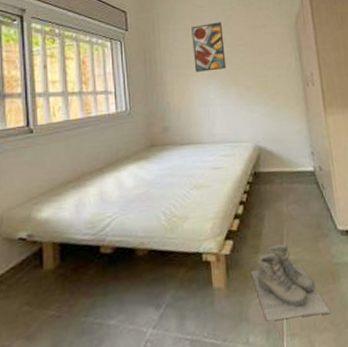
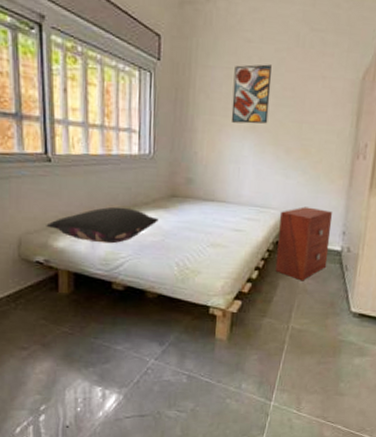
pillow: none [29,164,141,206] -> present [46,206,159,244]
boots: present [251,243,331,322] -> none [254,313,324,380]
nightstand: none [253,134,305,208] -> present [275,206,333,281]

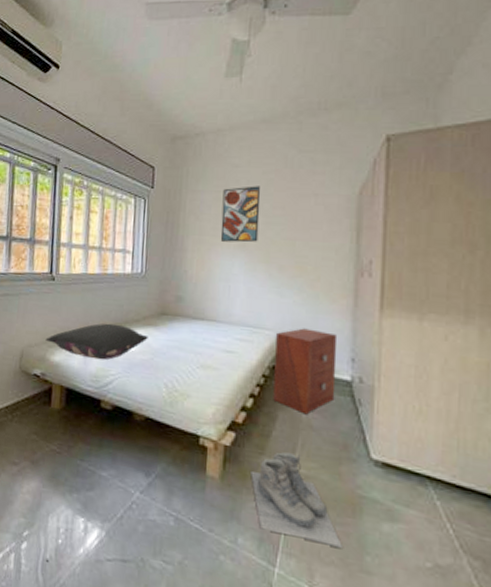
boots: none [254,313,324,380] -> present [250,452,342,548]

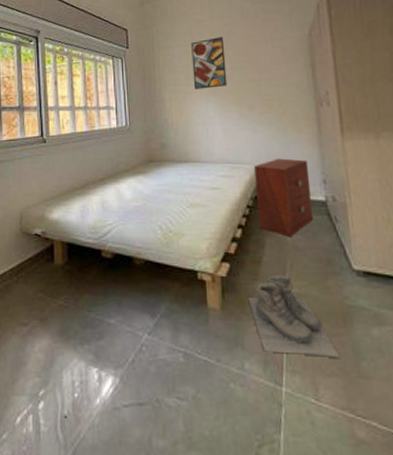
pillow: present [45,323,148,360] -> none [43,176,139,212]

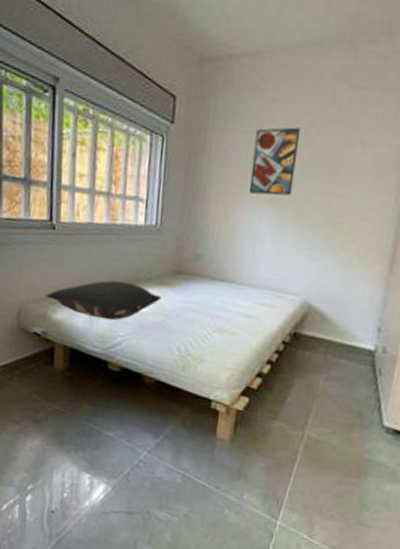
pillow: none [43,176,139,212] -> present [46,280,162,320]
boots: present [248,275,340,358] -> none [261,417,344,504]
nightstand: present [254,158,314,237] -> none [291,294,367,383]

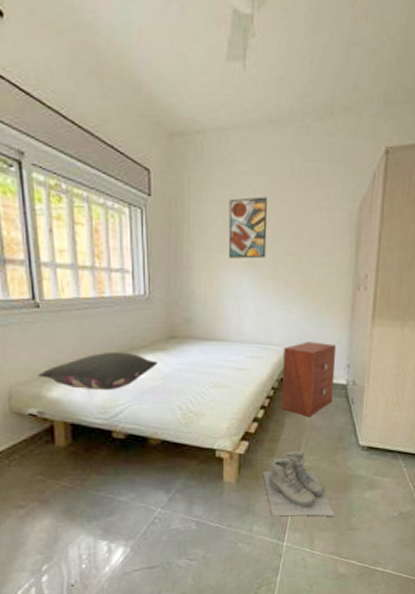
boots: none [261,417,344,504] -> present [263,451,336,517]
nightstand: none [291,294,367,383] -> present [281,341,337,418]

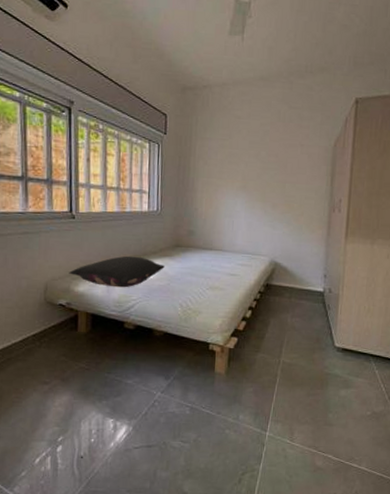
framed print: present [228,196,268,259] -> none [225,136,259,185]
boots: present [263,451,336,517] -> none [249,349,314,411]
nightstand: present [281,341,337,418] -> none [266,253,315,319]

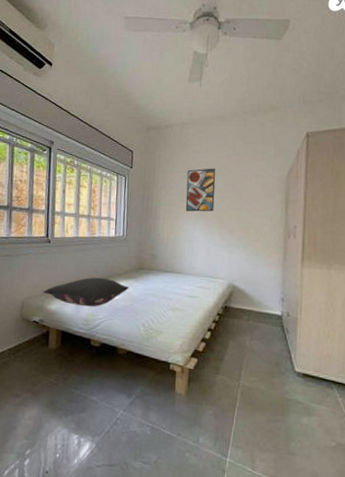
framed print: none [225,136,259,185] -> present [185,168,216,212]

